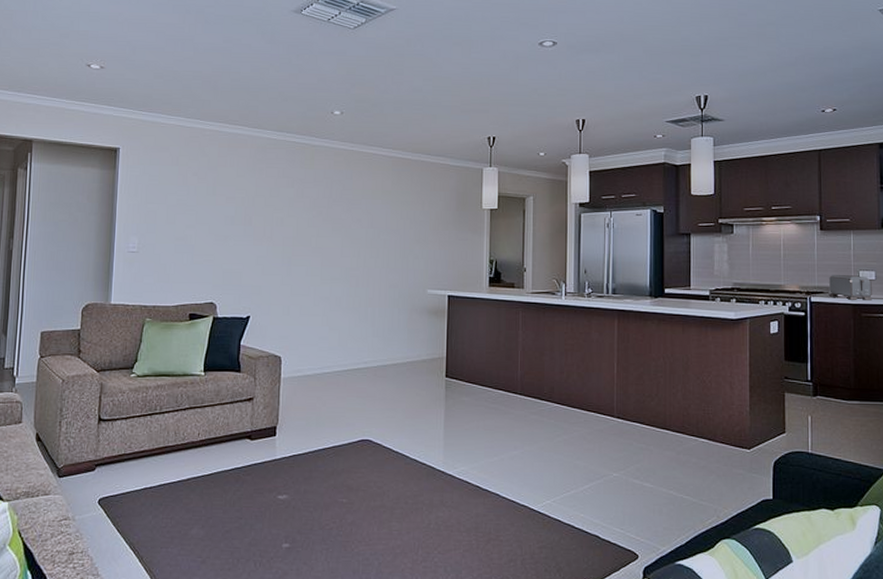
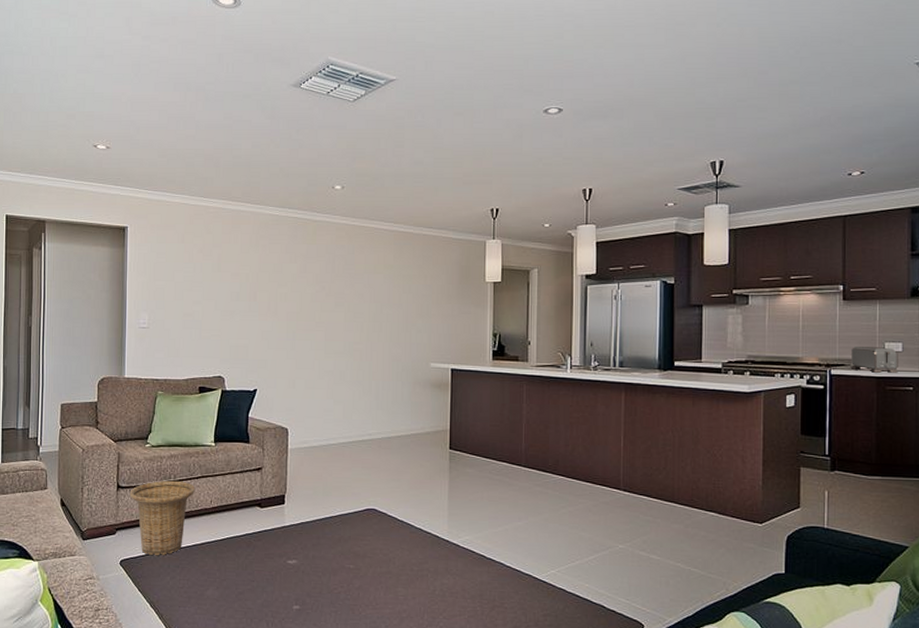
basket: none [111,412,183,494] -> present [129,480,196,556]

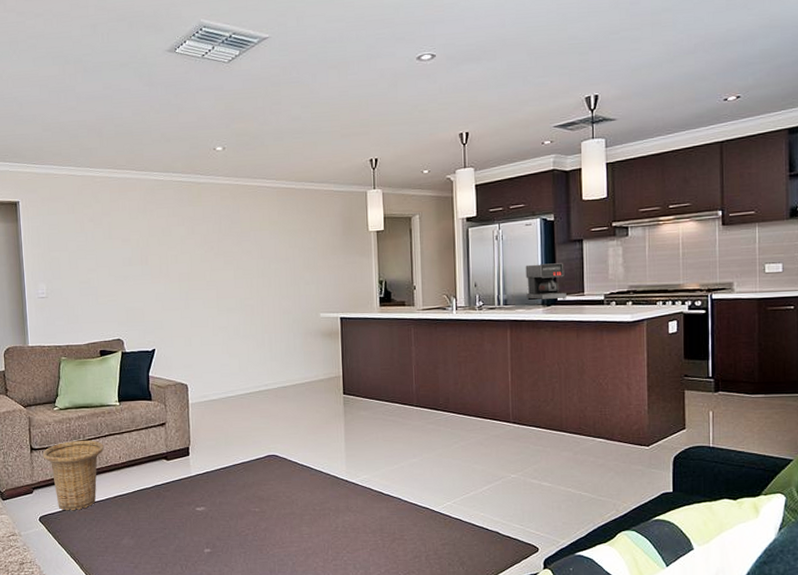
coffee maker: none [643,327,684,365] -> present [525,263,567,300]
toaster: present [850,347,898,373] -> none [731,269,779,294]

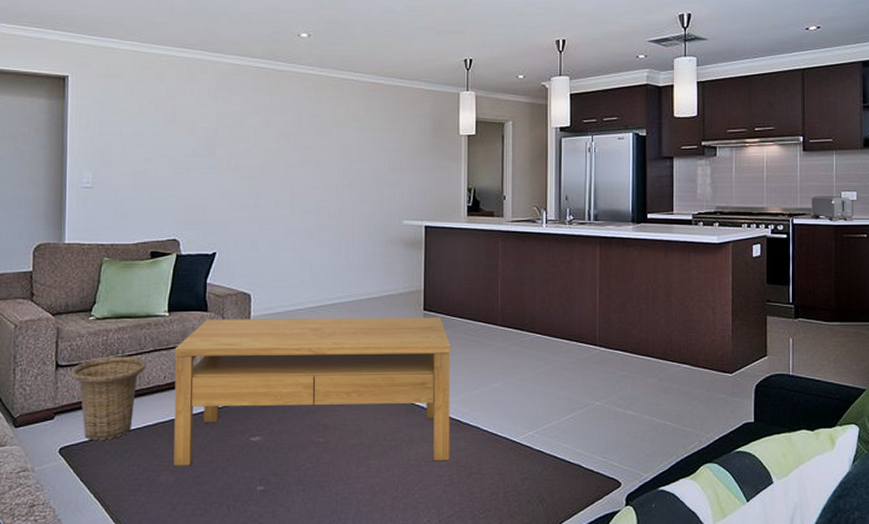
coffee table: none [126,400,374,532] -> present [174,318,451,466]
coffee maker: present [525,263,567,300] -> none [617,179,656,217]
toaster: none [731,269,779,294] -> present [810,196,854,221]

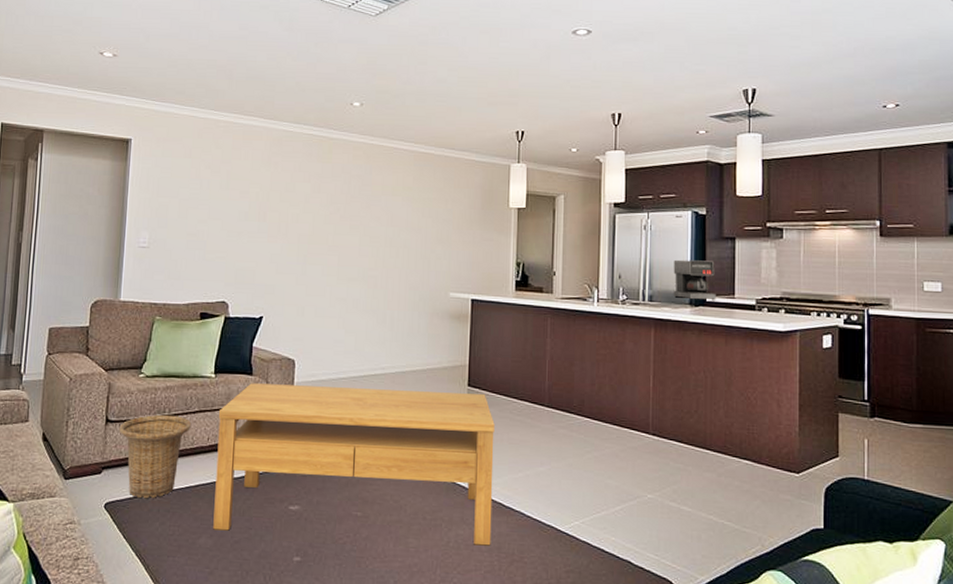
coffee maker: none [617,179,656,217] -> present [673,259,716,301]
toaster: present [810,196,854,221] -> none [888,285,938,314]

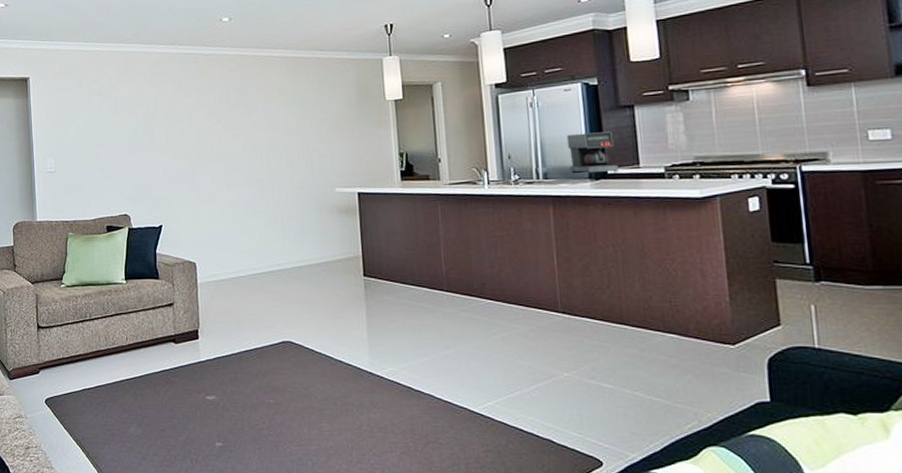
basket: present [119,414,192,499] -> none [49,319,111,394]
coffee table: present [213,383,495,546] -> none [133,283,404,428]

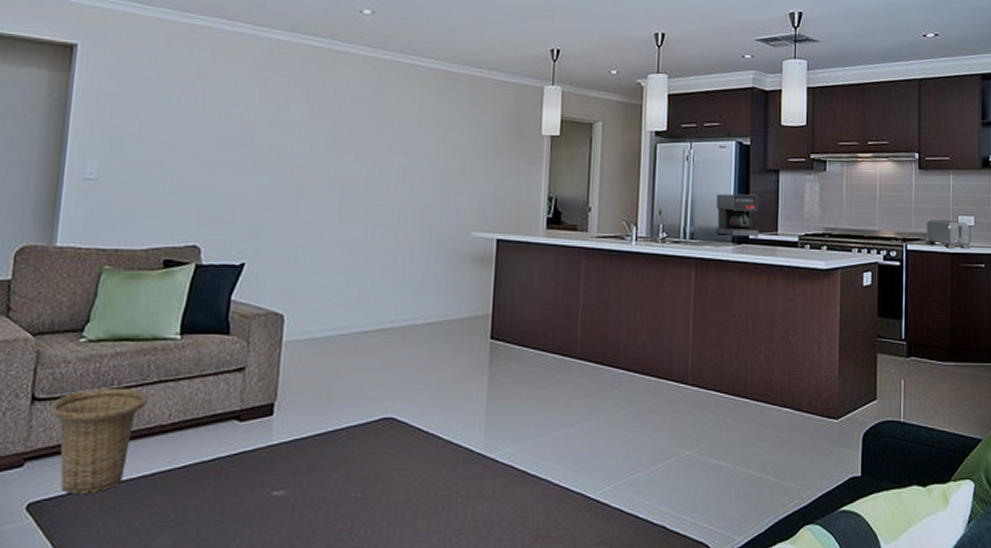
basket: none [49,319,111,394] -> present [49,387,149,495]
toaster: none [825,136,890,166] -> present [925,220,971,249]

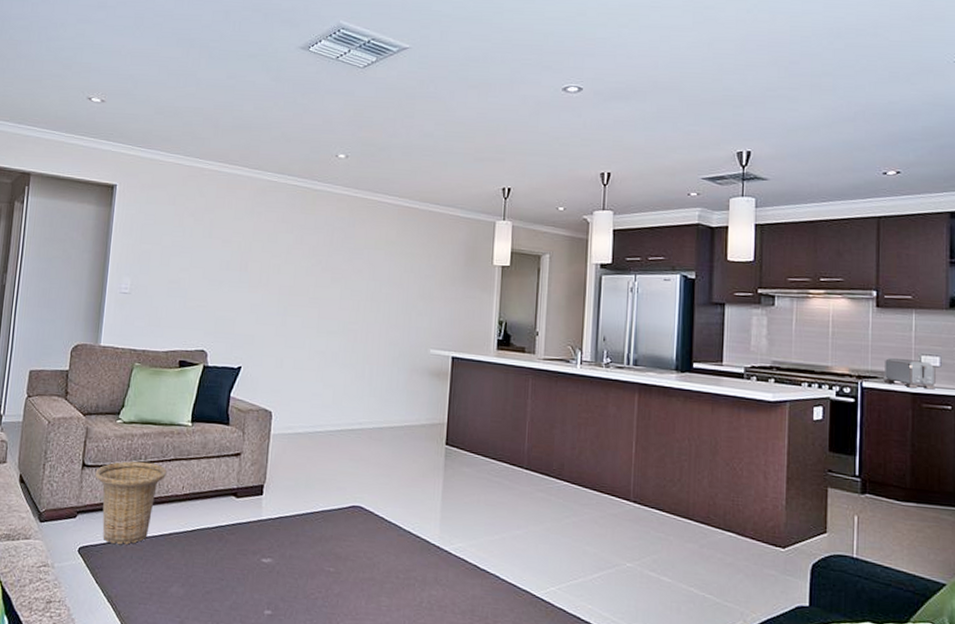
coffee maker: present [715,193,759,238] -> none [659,323,703,367]

